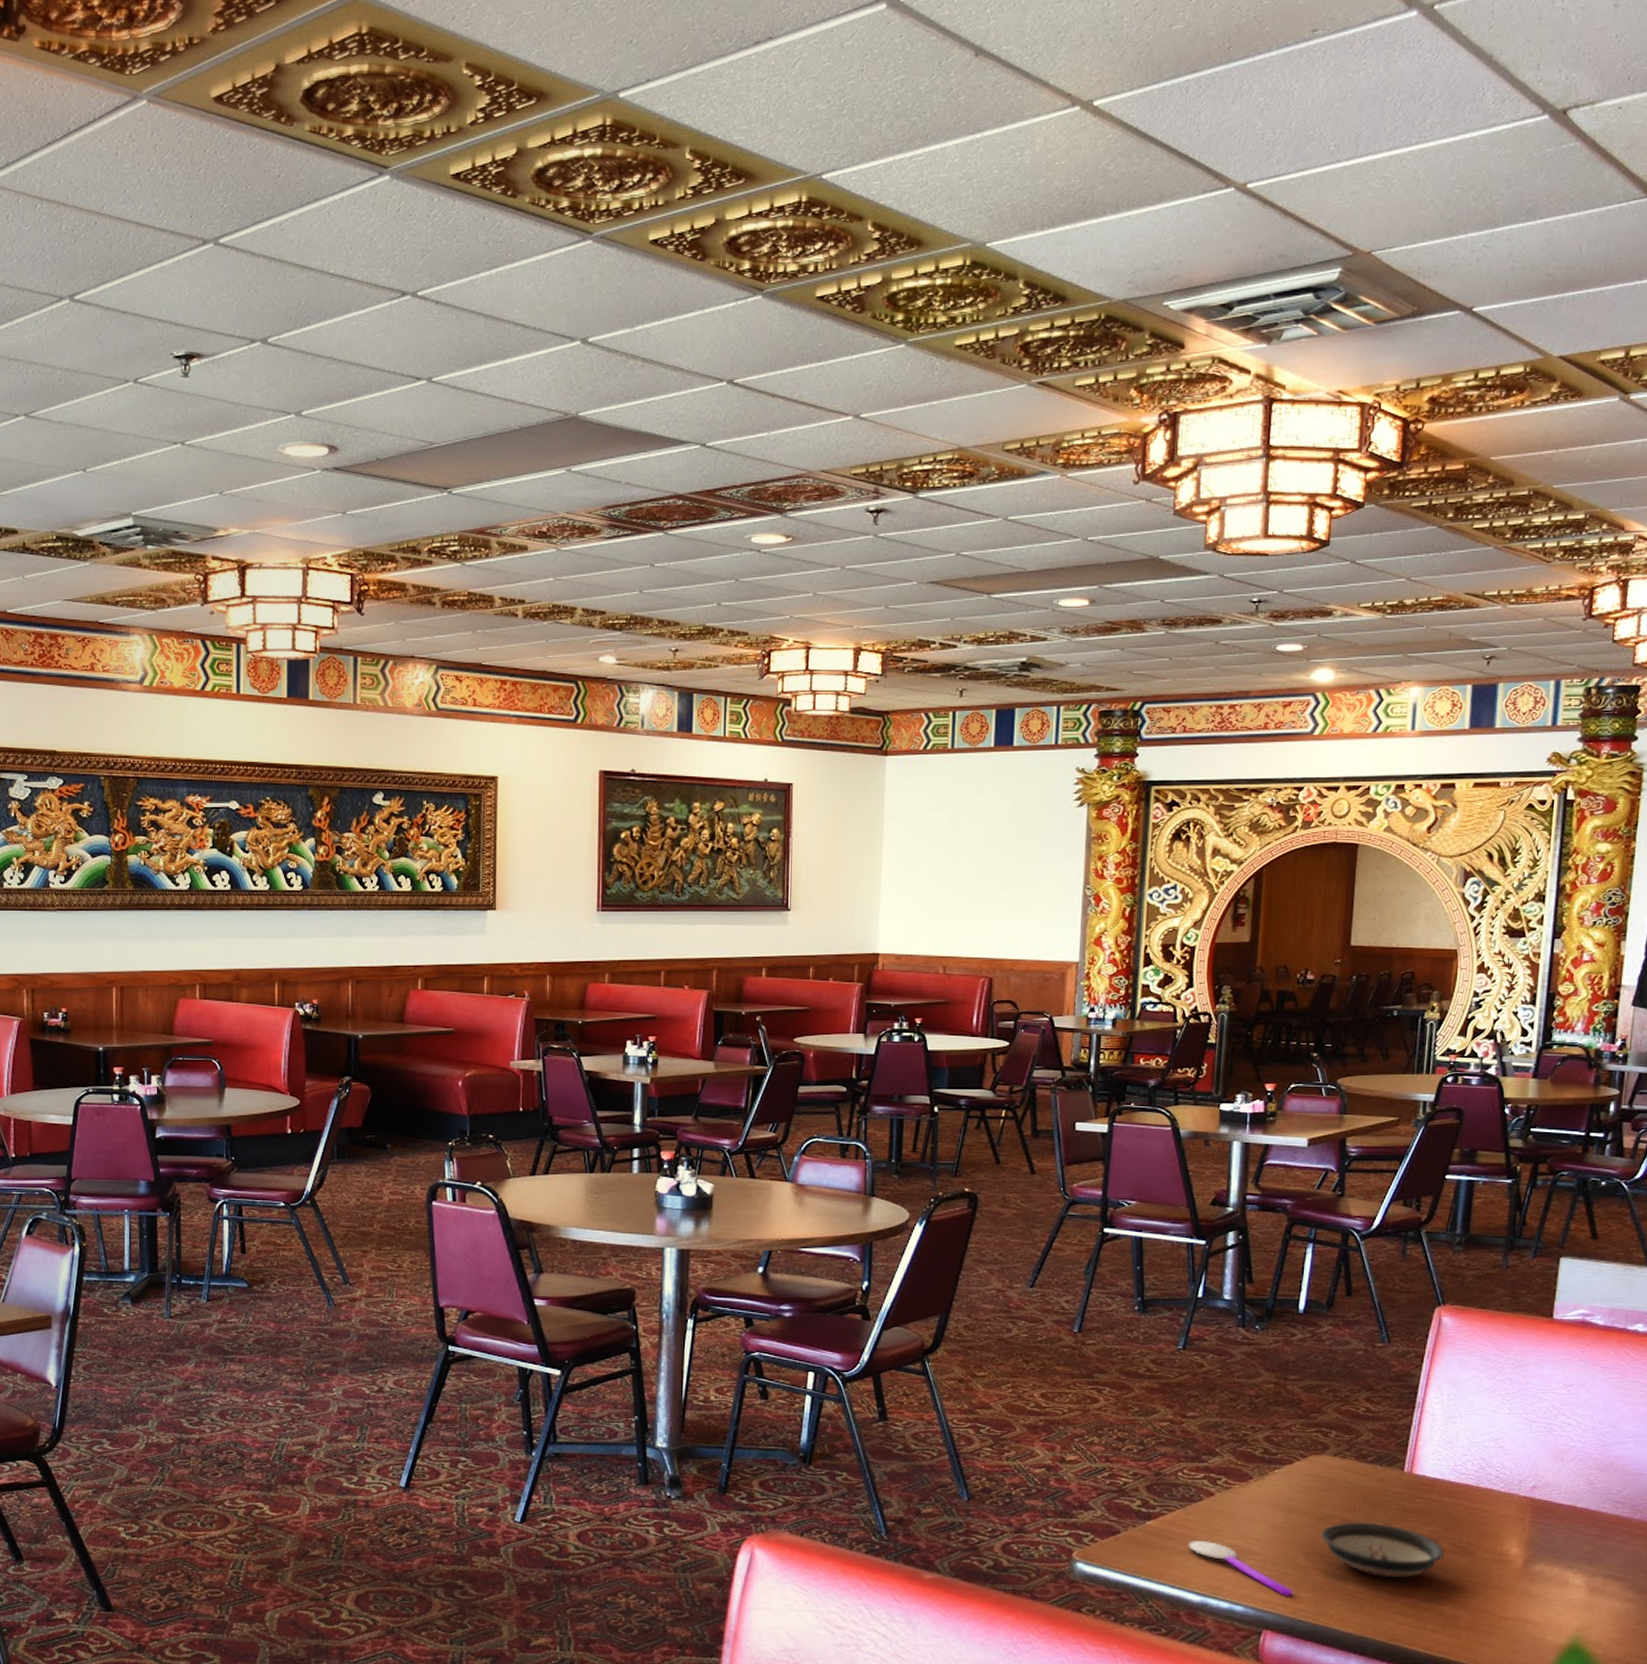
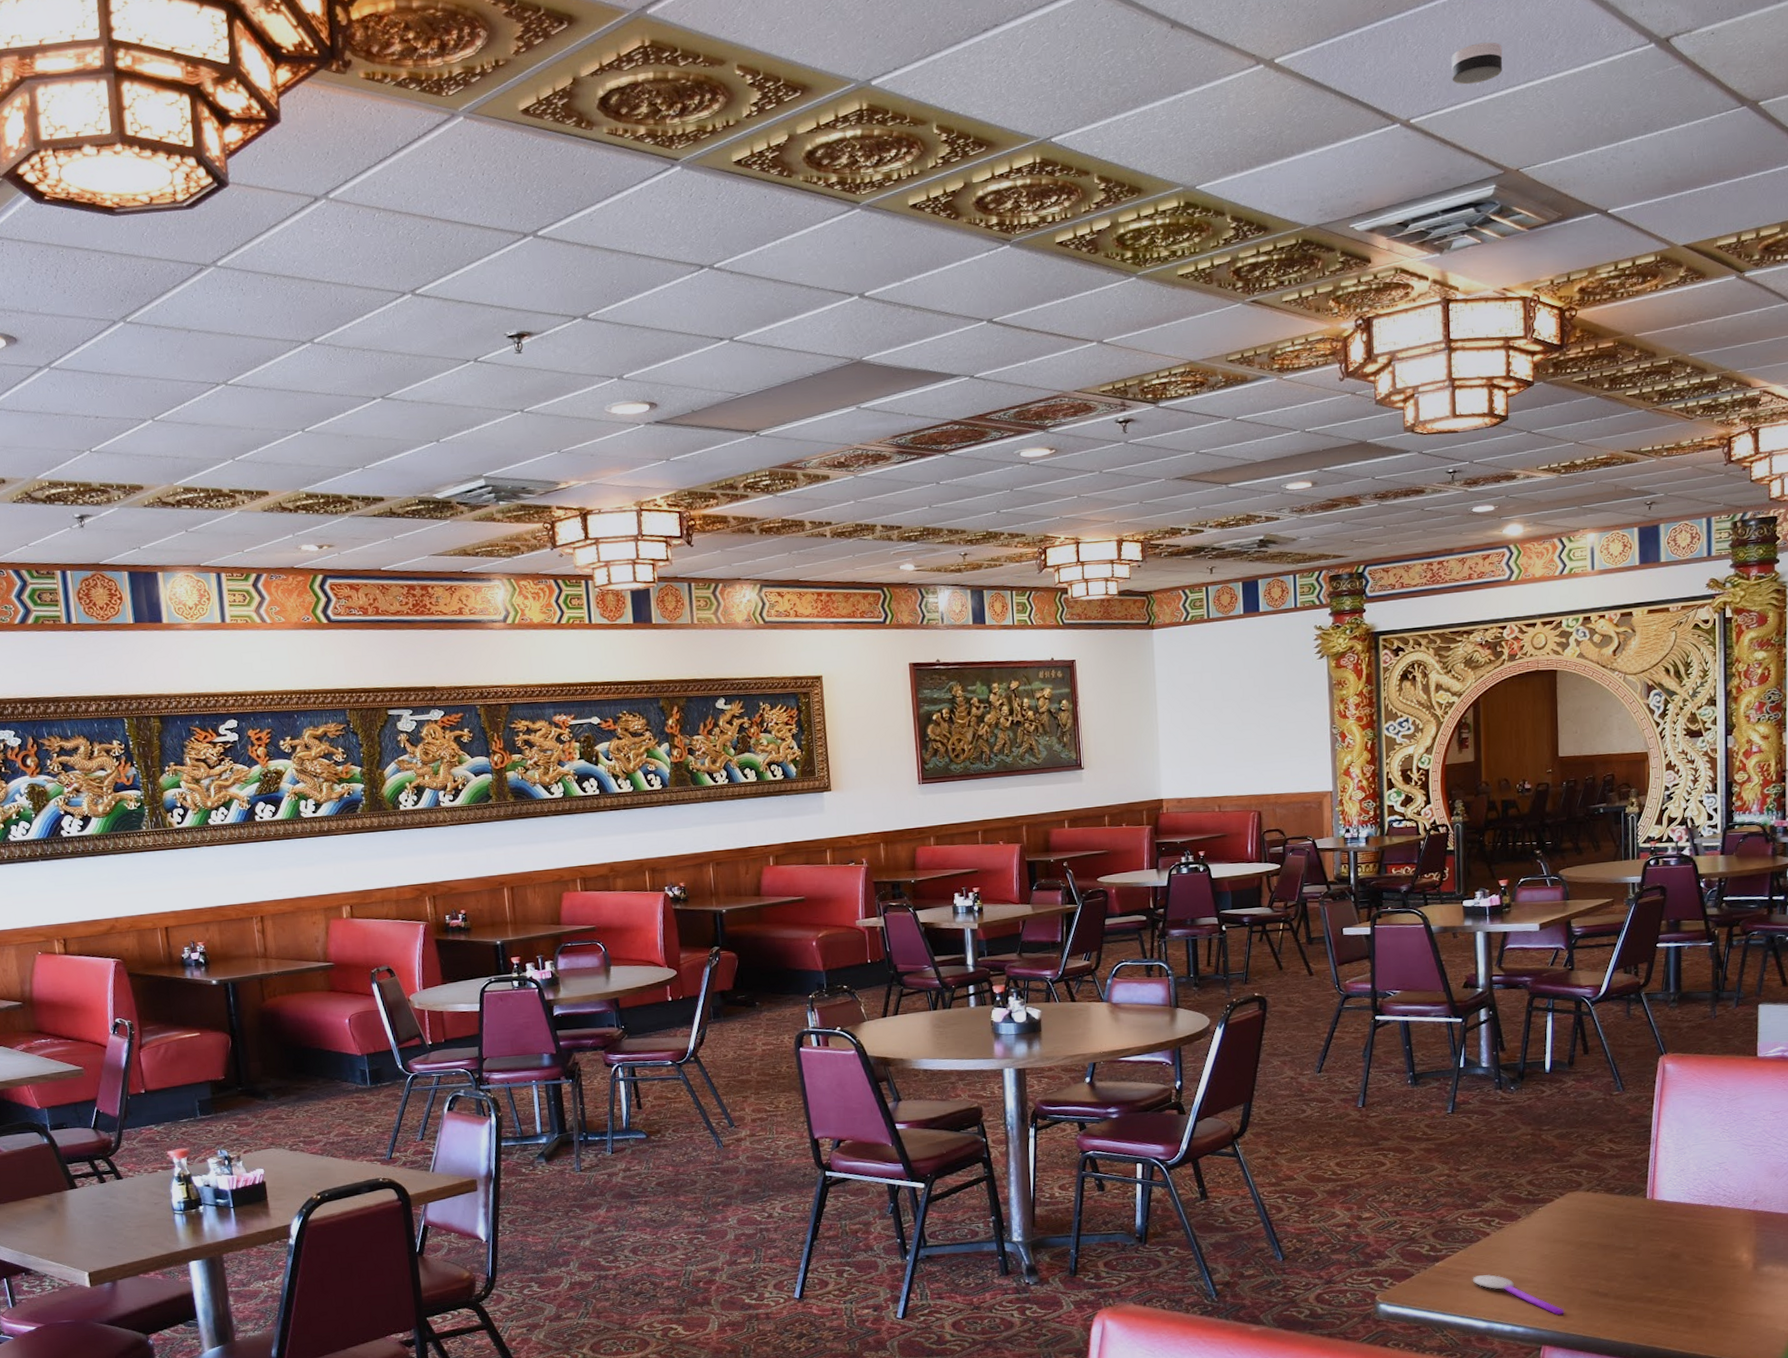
smoke detector: none [1301,99,1366,148] -> present [1451,42,1503,85]
saucer: present [1321,1522,1444,1579] -> none [1582,1245,1686,1291]

